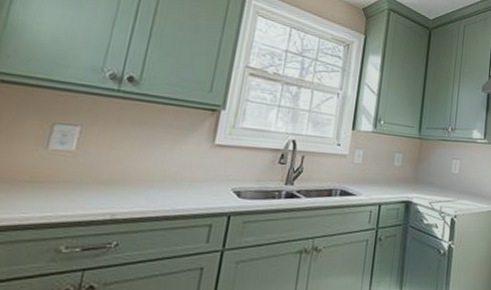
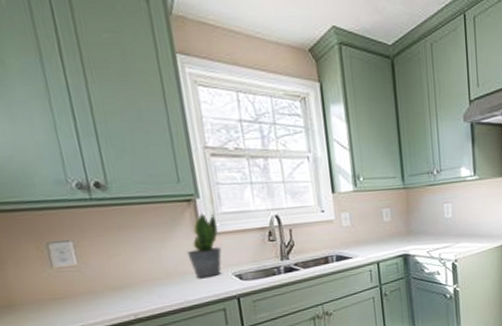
potted plant: none [193,124,234,190] -> present [187,212,222,279]

